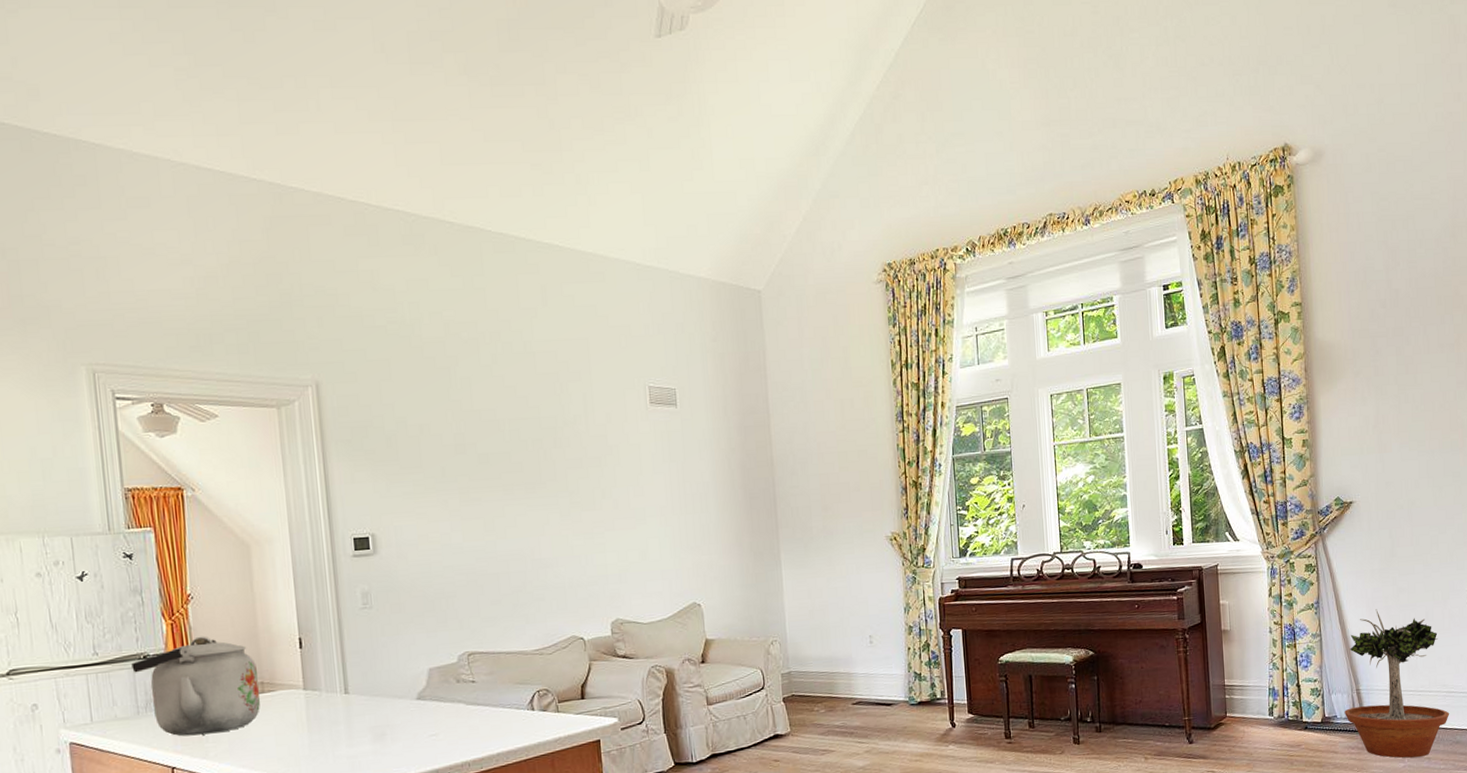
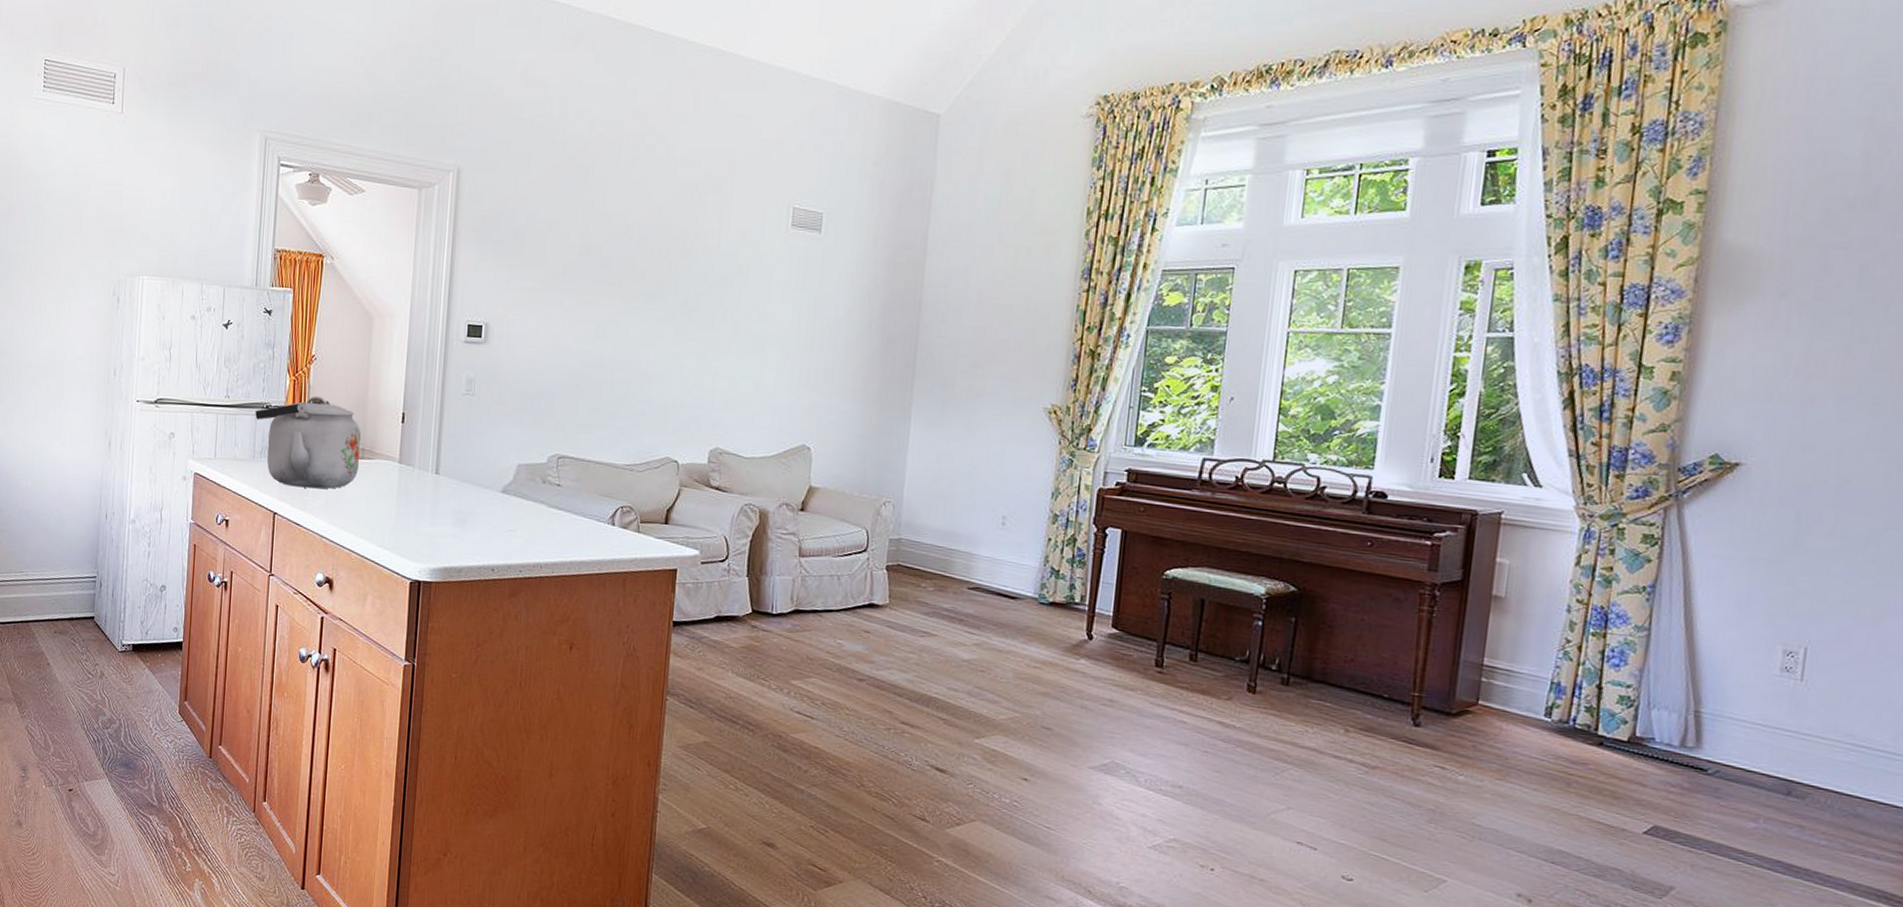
potted tree: present [1344,609,1450,758] -> none [1668,611,1853,822]

